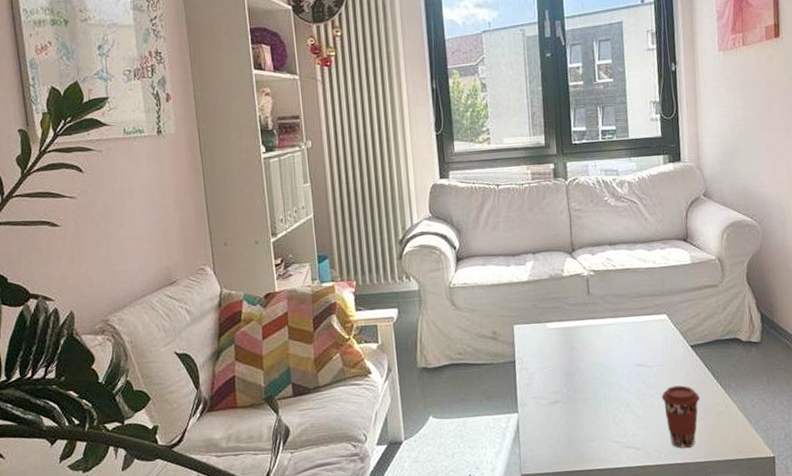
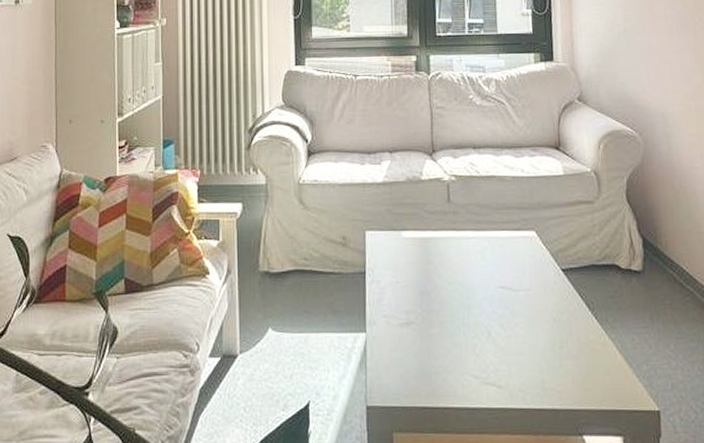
coffee cup: present [662,385,700,449] -> none [528,315,572,392]

